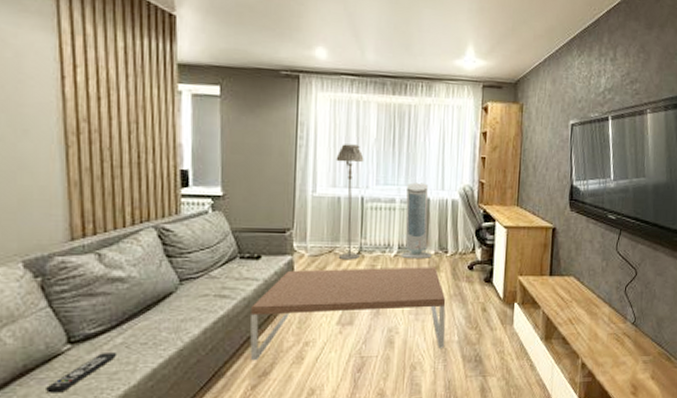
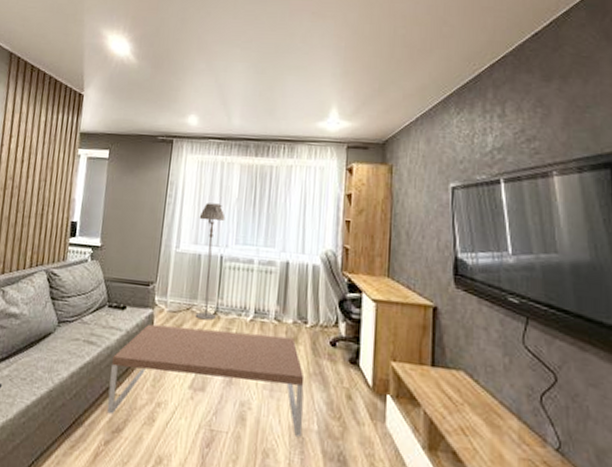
air purifier: present [400,182,431,260] -> none [256,243,289,328]

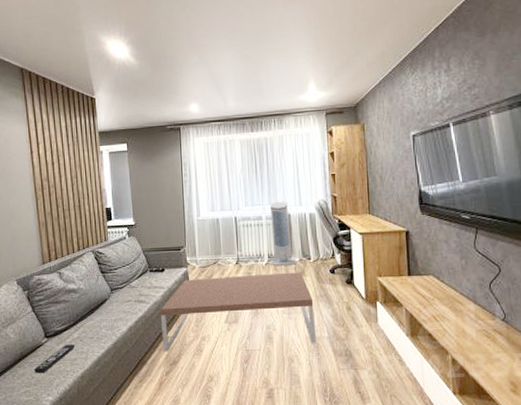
floor lamp: present [195,203,225,321] -> none [212,175,238,270]
air purifier: none [256,243,289,328] -> present [270,201,297,266]

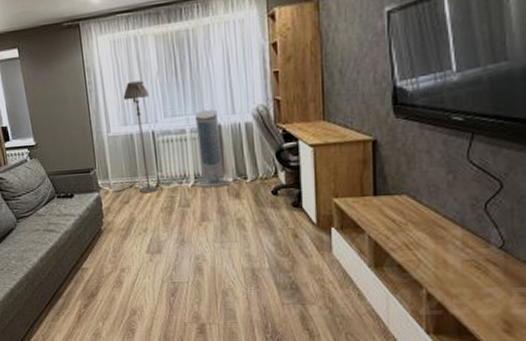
coffee table: present [161,272,317,352] -> none [73,194,256,284]
floor lamp: none [212,175,238,270] -> present [123,81,159,193]

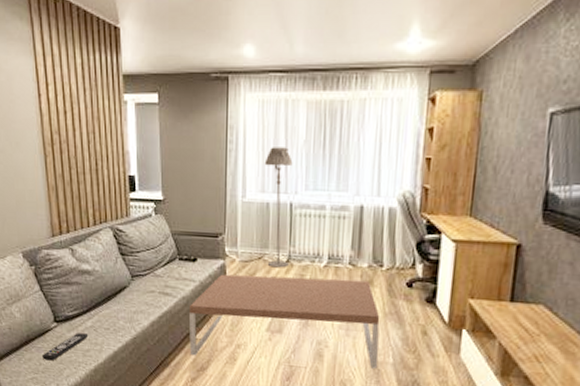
coffee table: none [73,194,256,284] -> present [189,274,380,369]
air purifier: present [195,109,230,188] -> none [331,187,365,272]

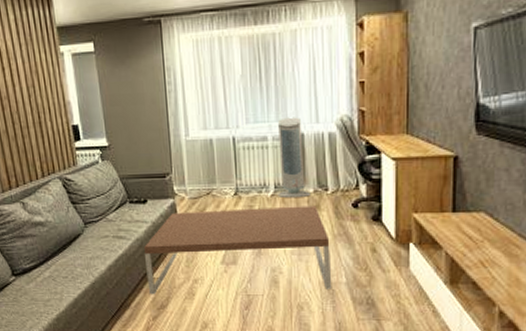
remote control: present [42,333,89,361] -> none [4,284,48,314]
floor lamp: present [264,147,293,268] -> none [204,84,237,202]
air purifier: none [331,187,365,272] -> present [278,117,310,199]

